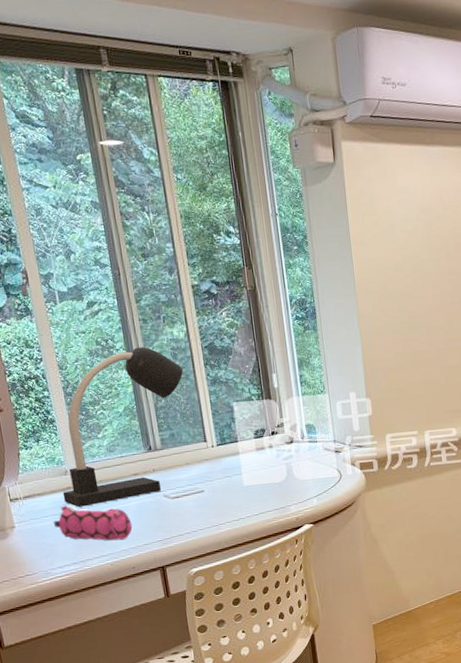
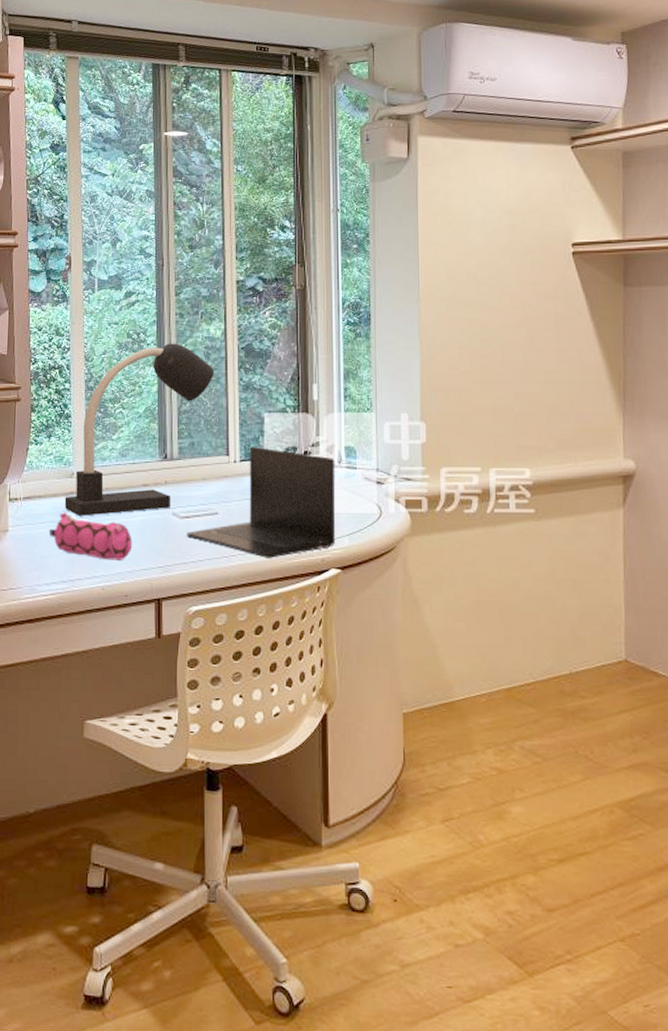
laptop: none [179,431,306,523] -> present [186,446,336,558]

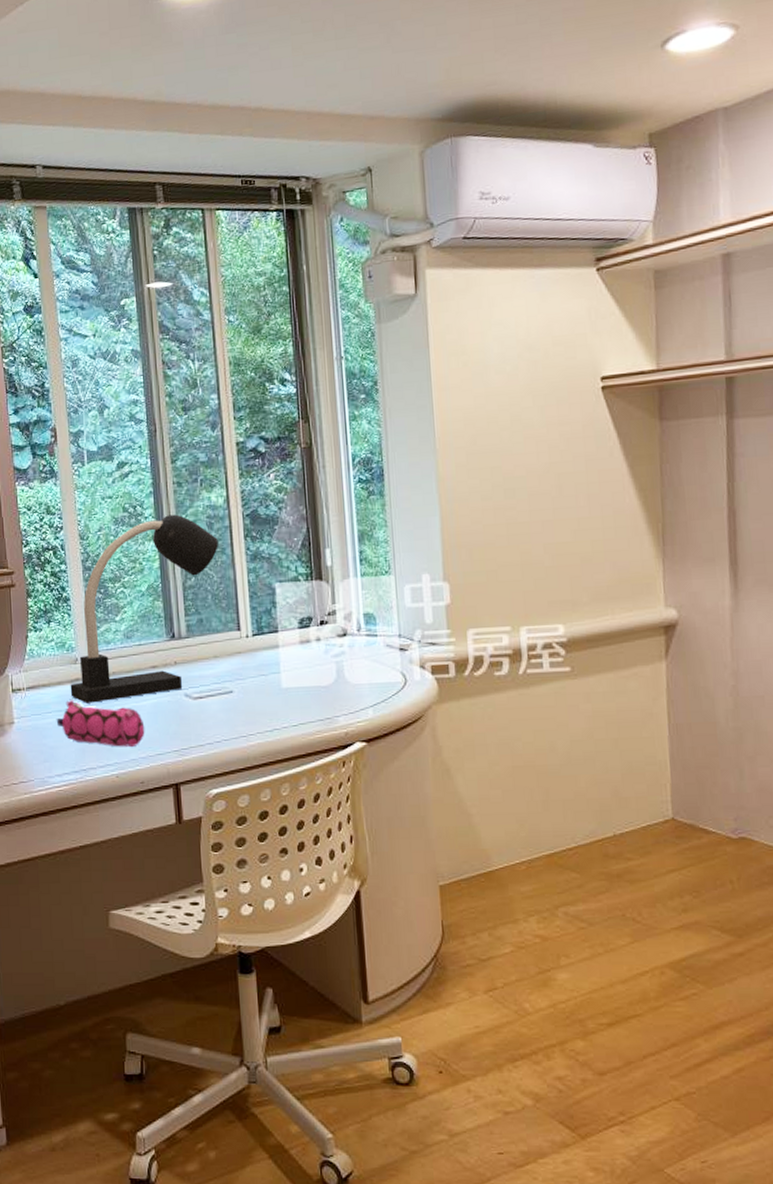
laptop: present [186,446,336,558] -> none [201,618,358,735]

